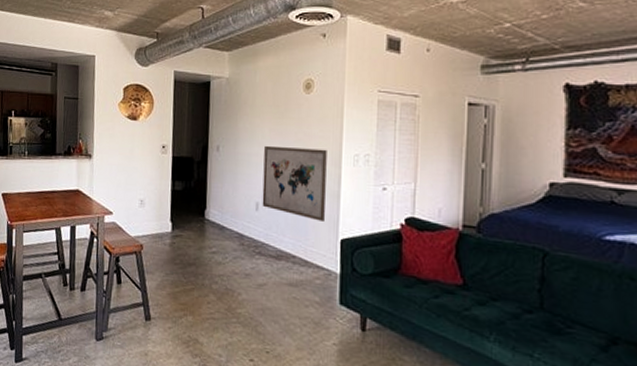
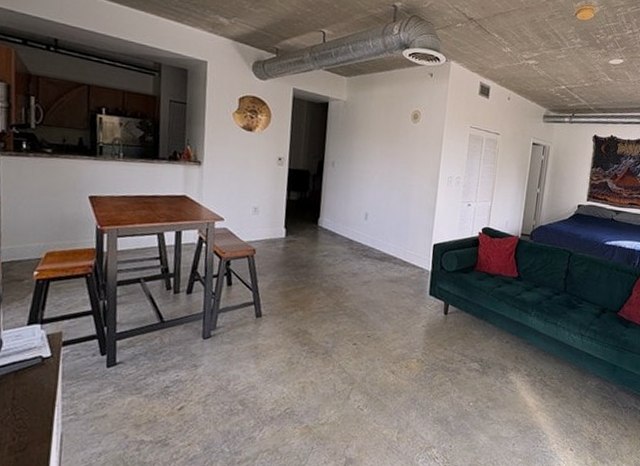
wall art: present [262,145,327,221] -> none [370,164,428,230]

